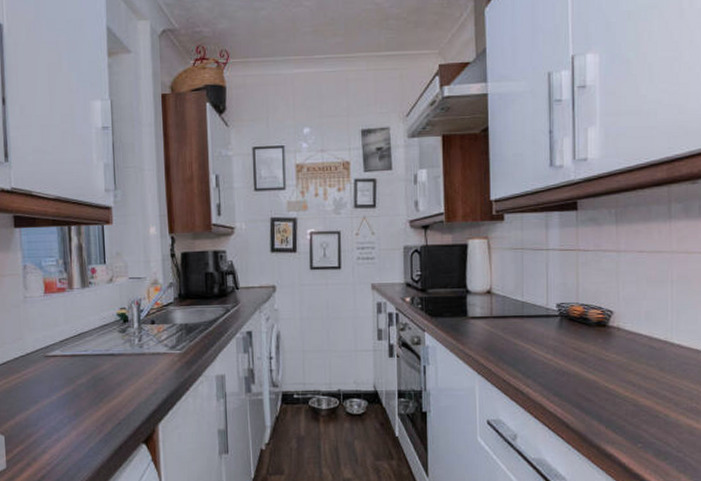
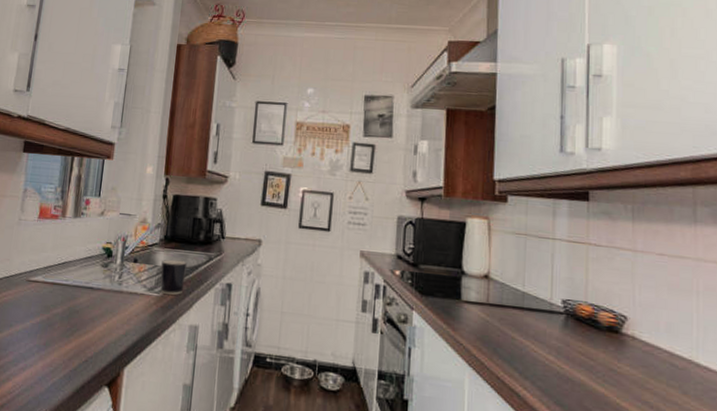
mug: none [179,316,206,351] -> present [160,259,188,296]

